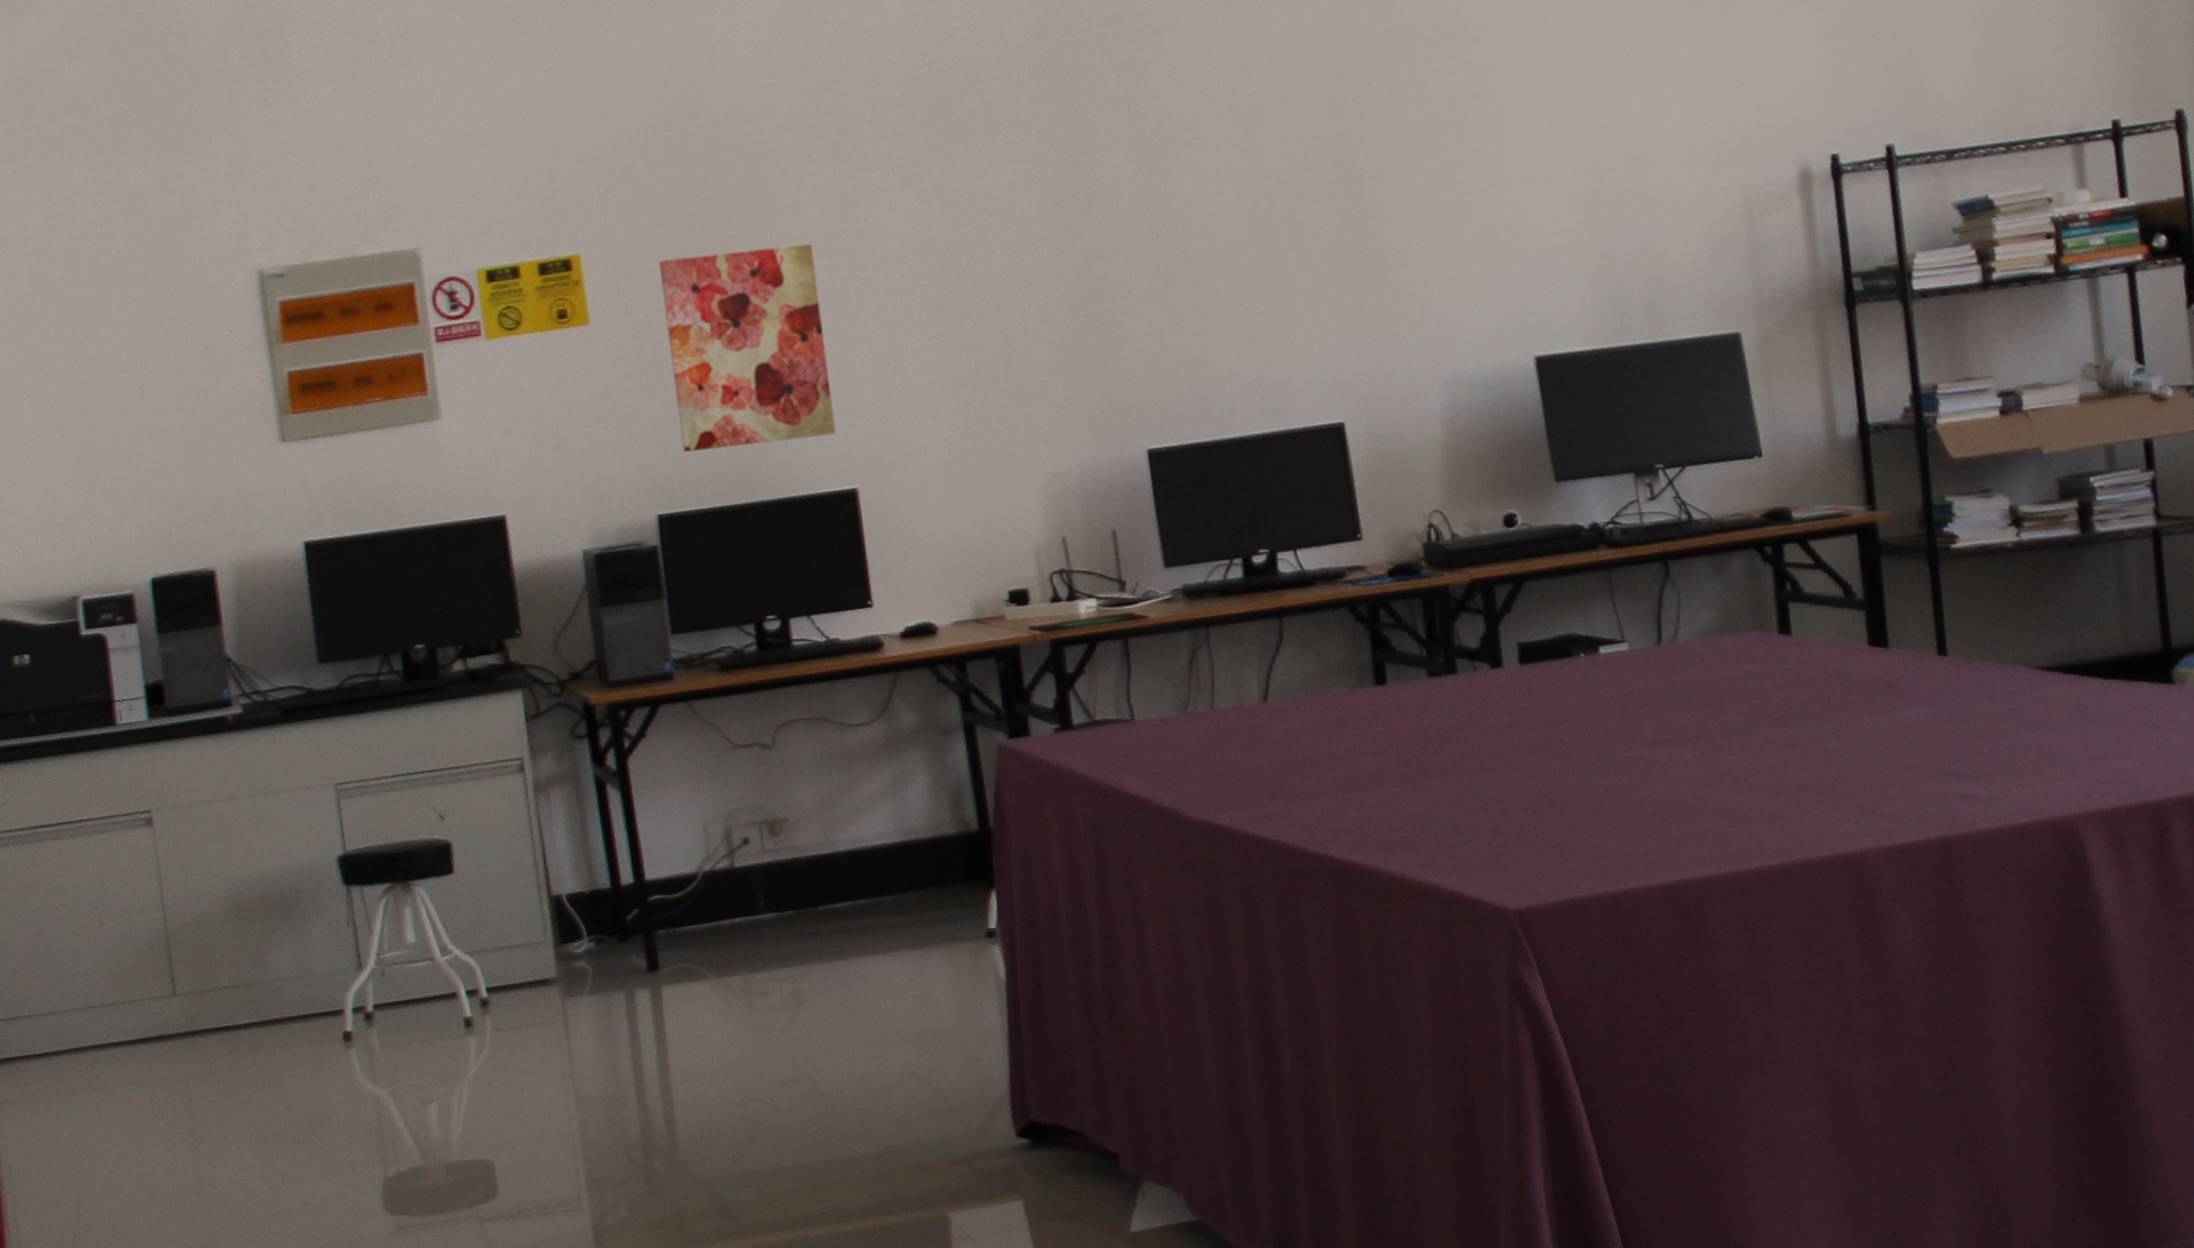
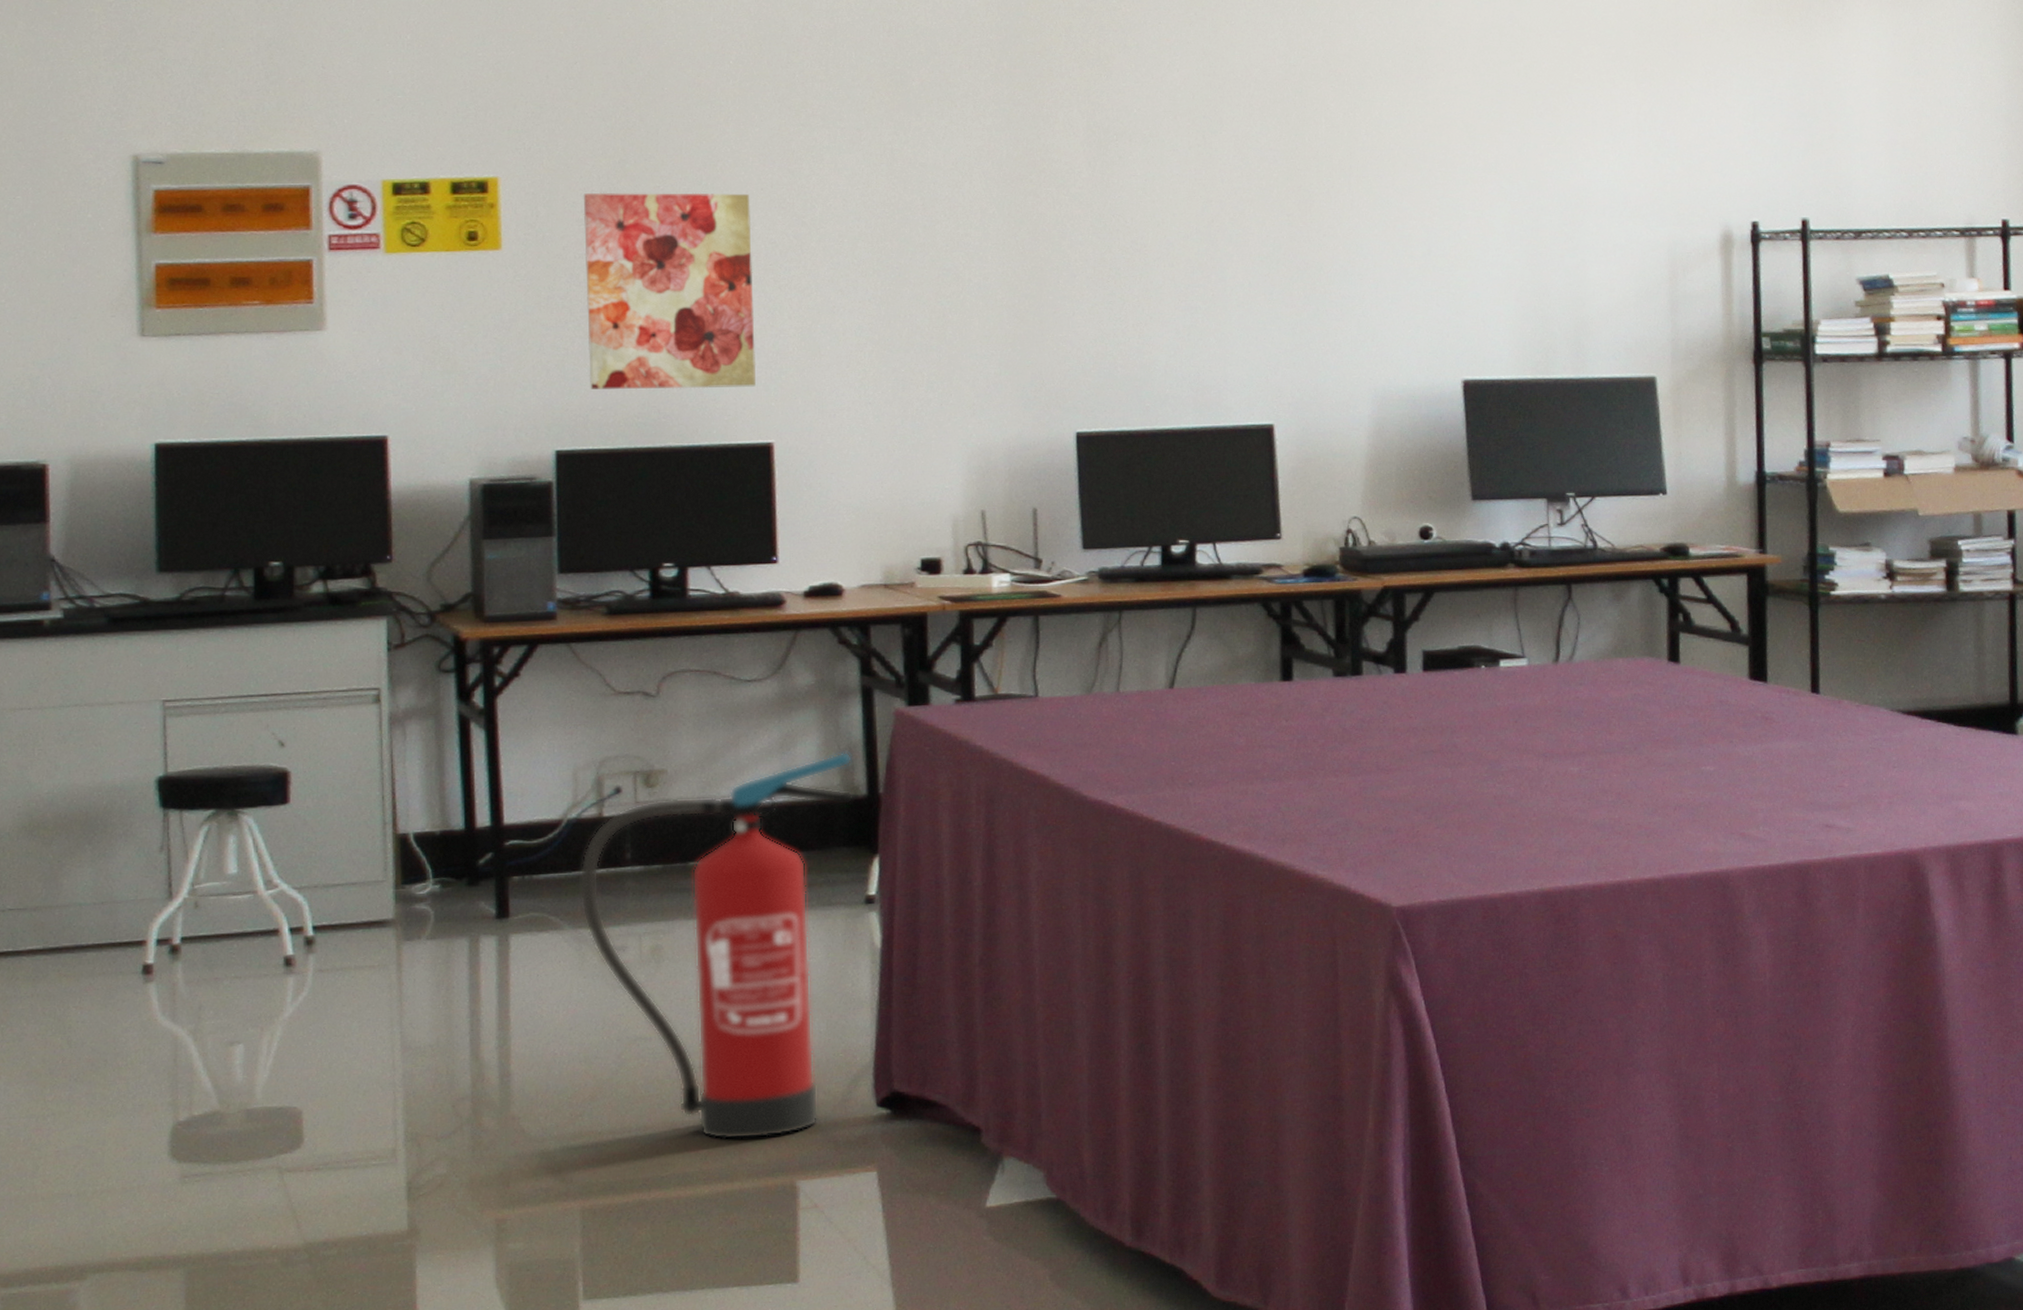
fire extinguisher: none [718,788,966,1175] -> present [579,751,853,1140]

